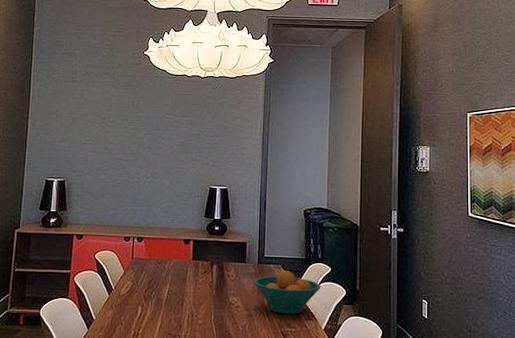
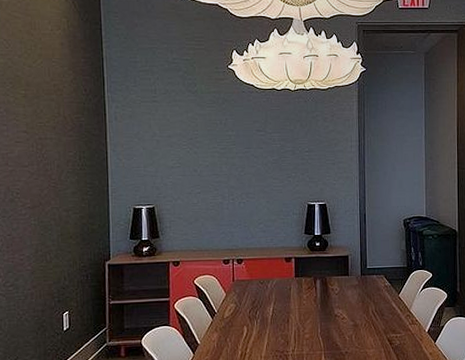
fruit bowl: present [253,271,321,314] -> none [357,280,424,321]

